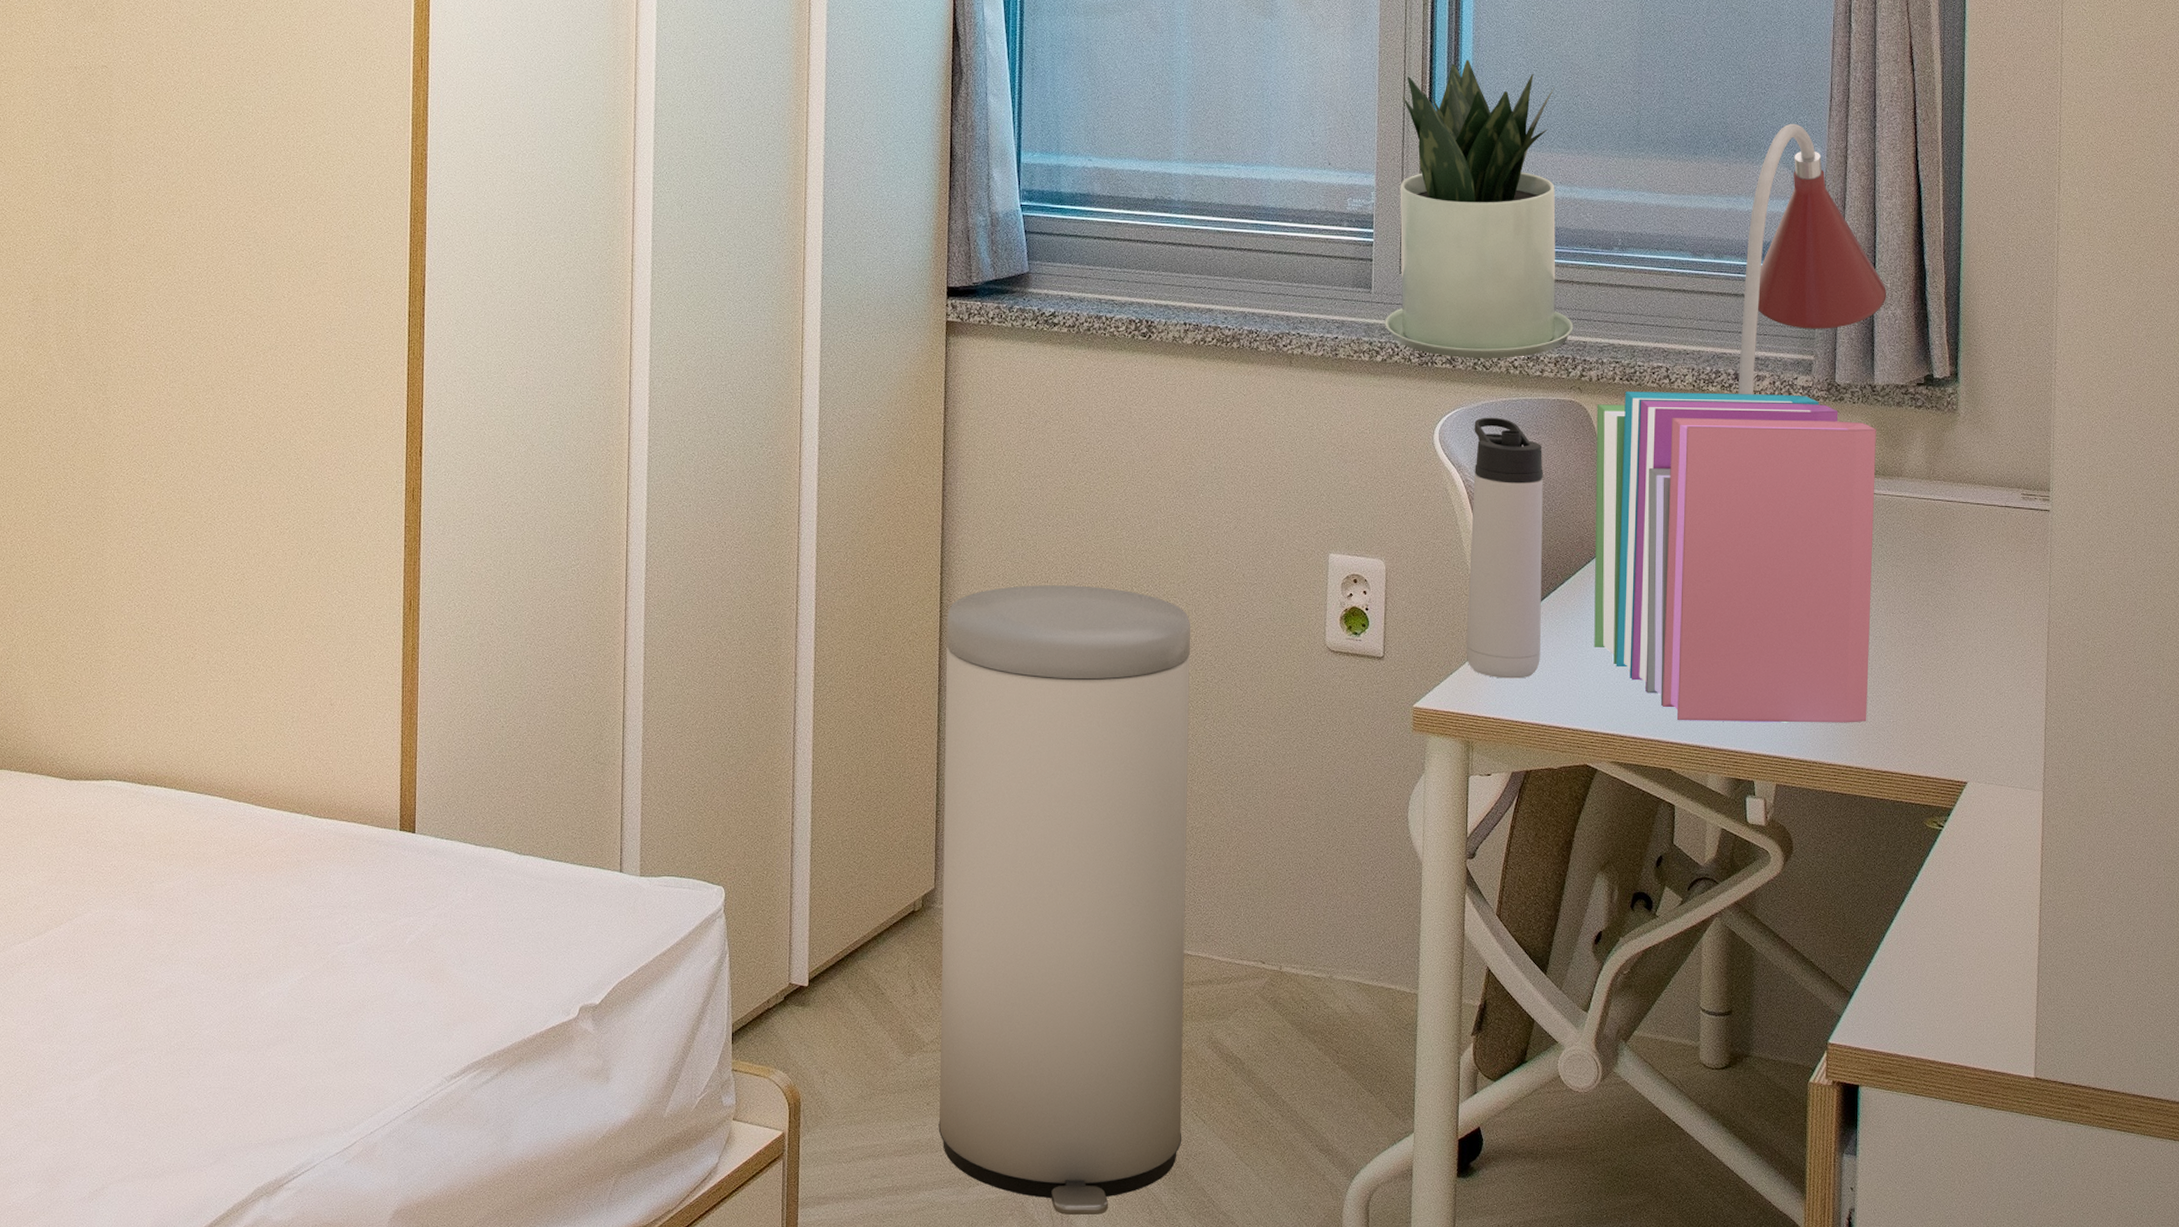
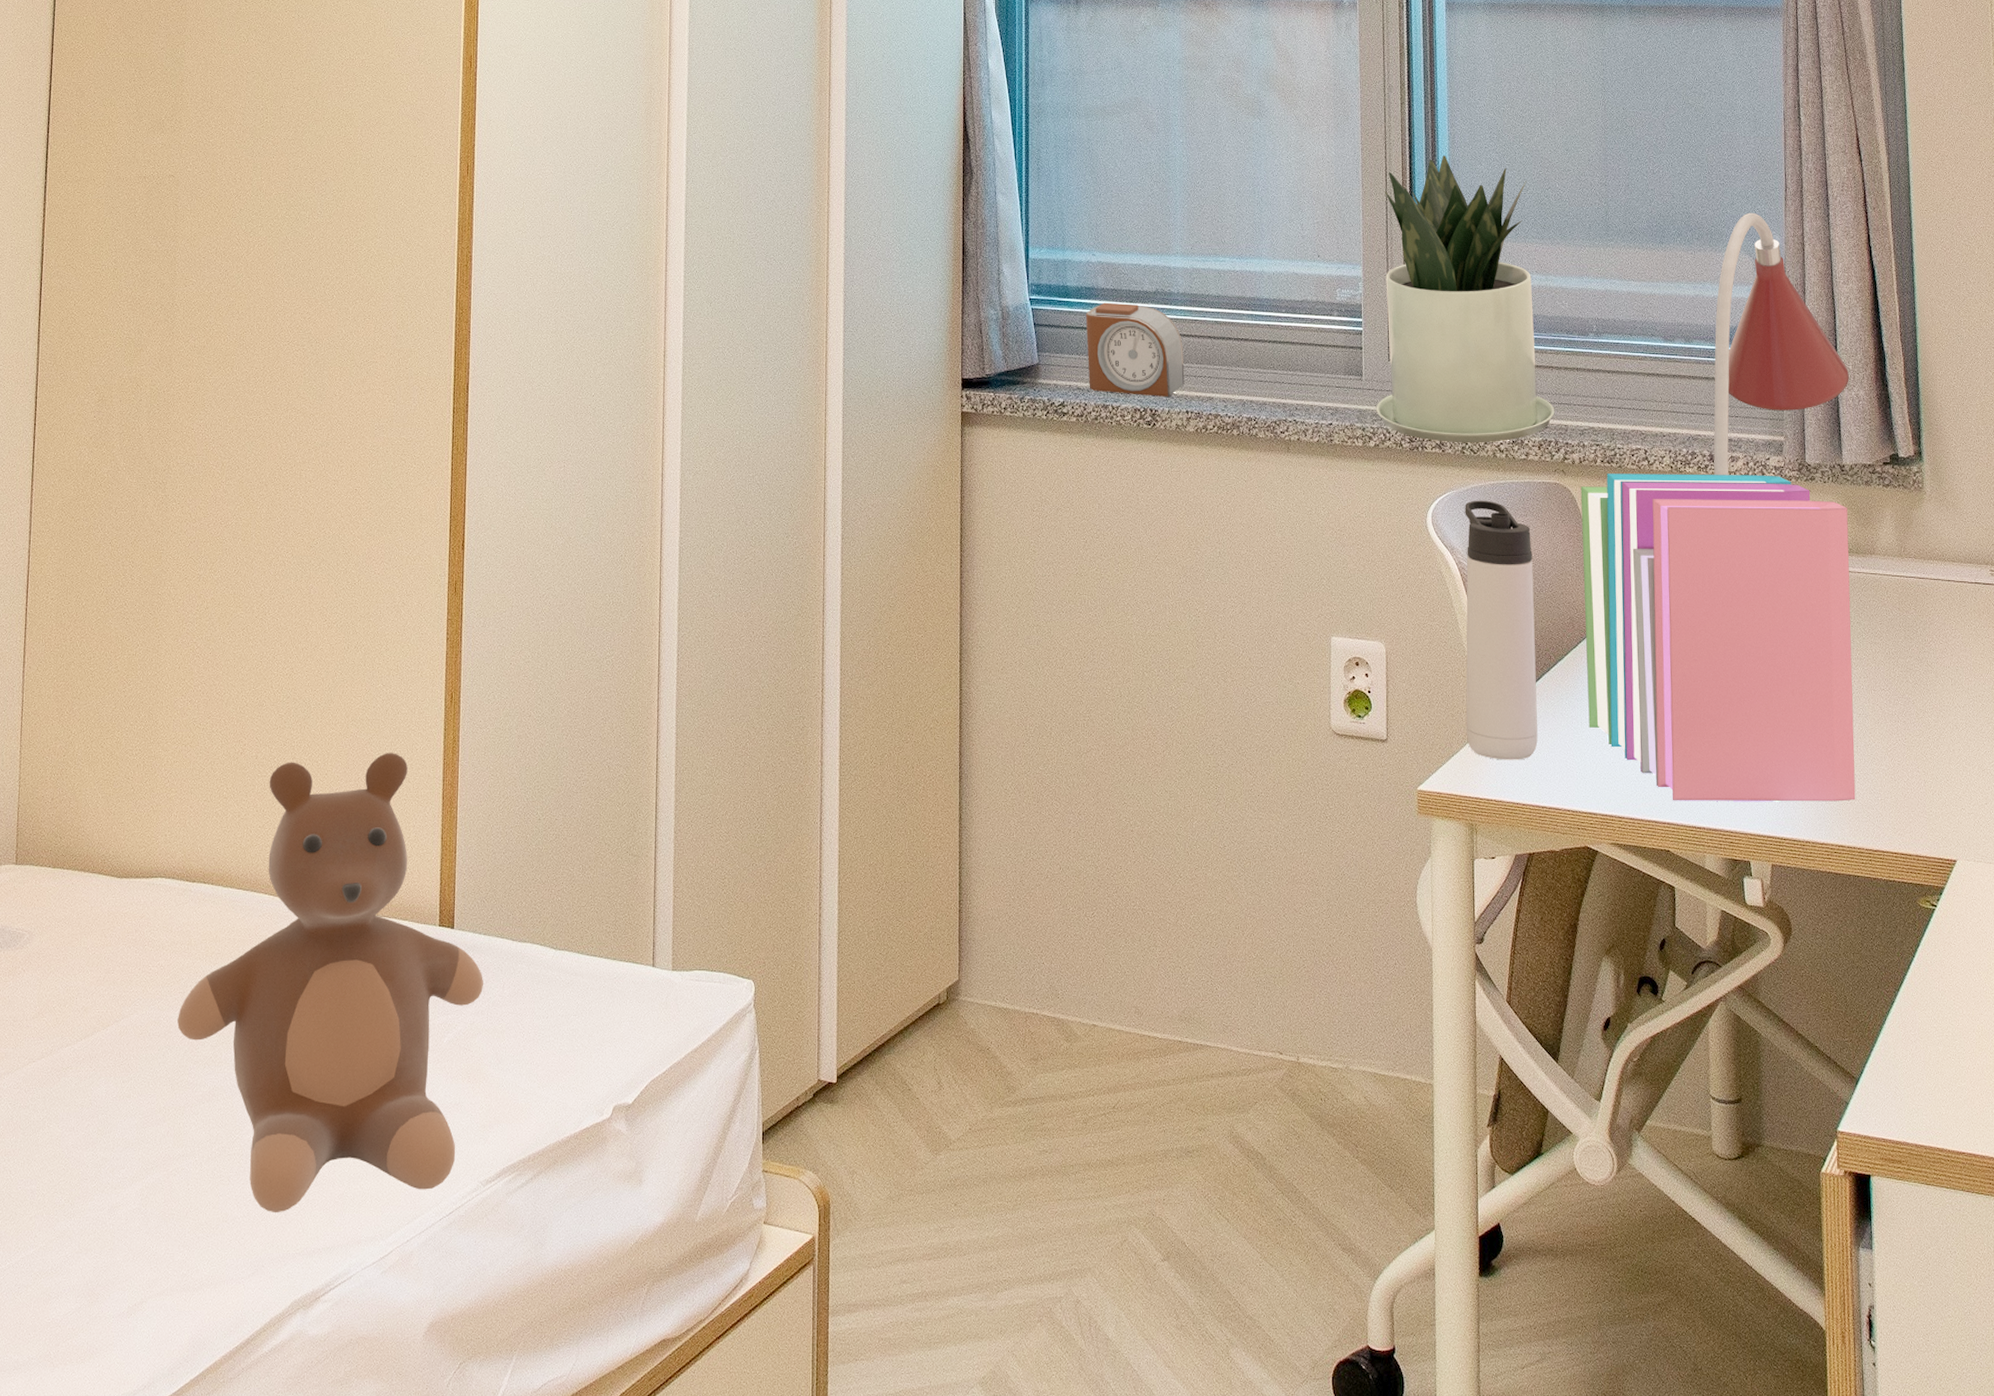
teddy bear: none [132,659,446,1105] -> present [177,753,483,1213]
pedal bin: present [938,585,1191,1215] -> none [966,671,1207,1320]
alarm clock: none [1079,209,1184,308] -> present [1085,302,1185,397]

